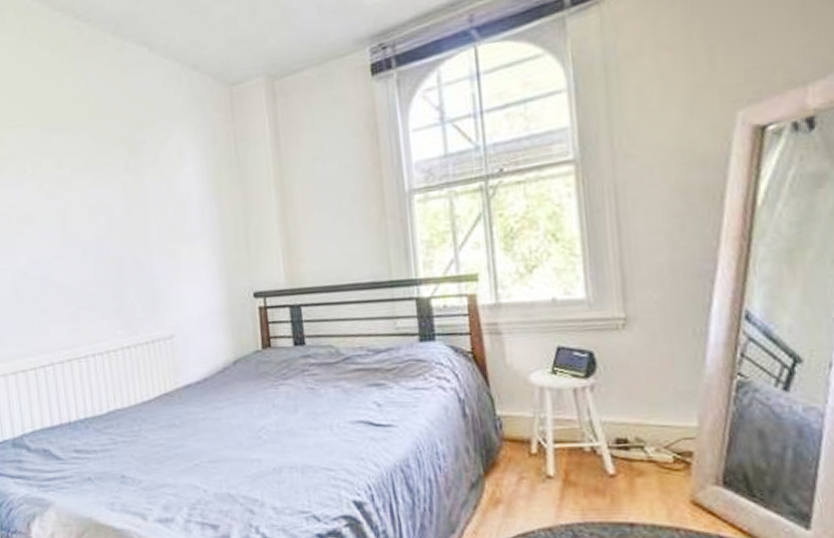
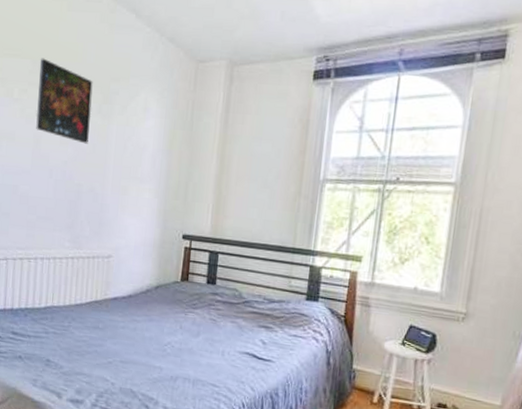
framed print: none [49,121,122,210] -> present [36,58,93,144]

